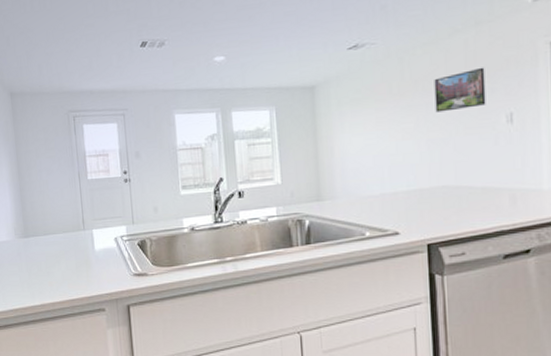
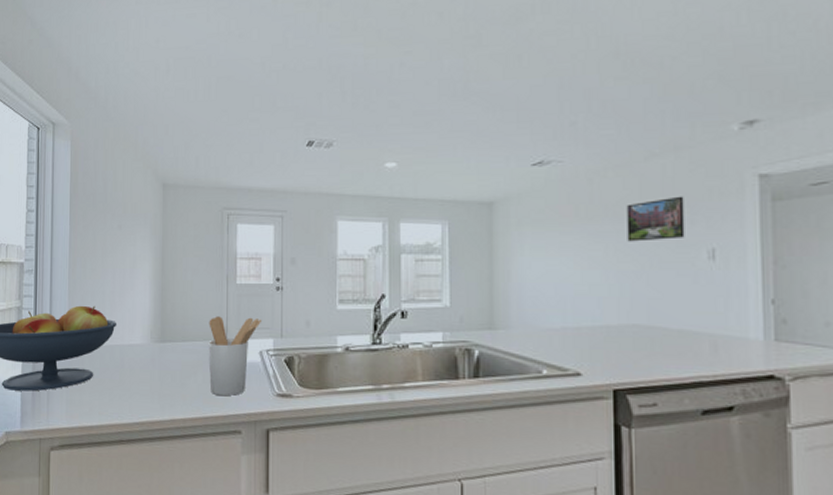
utensil holder: none [66,208,115,279] -> present [208,316,262,396]

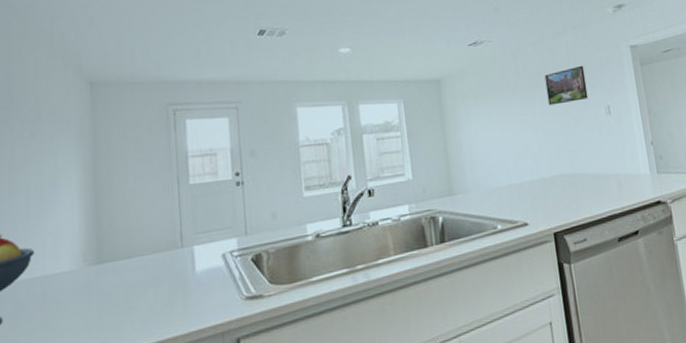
utensil holder: present [208,316,262,396] -> none [158,218,223,313]

